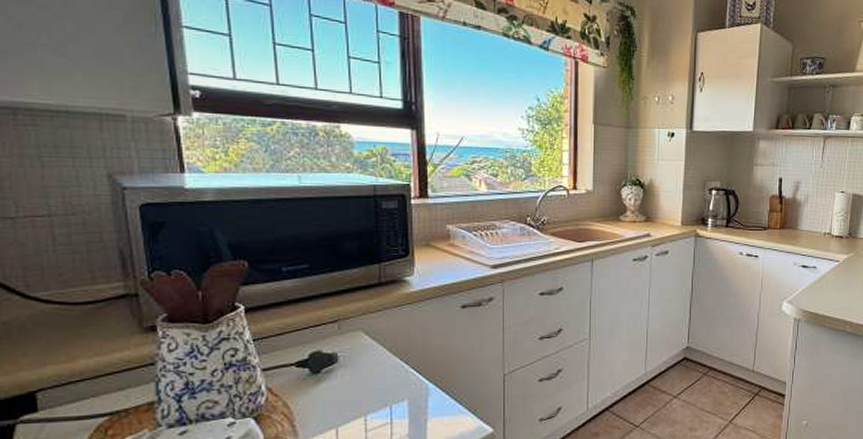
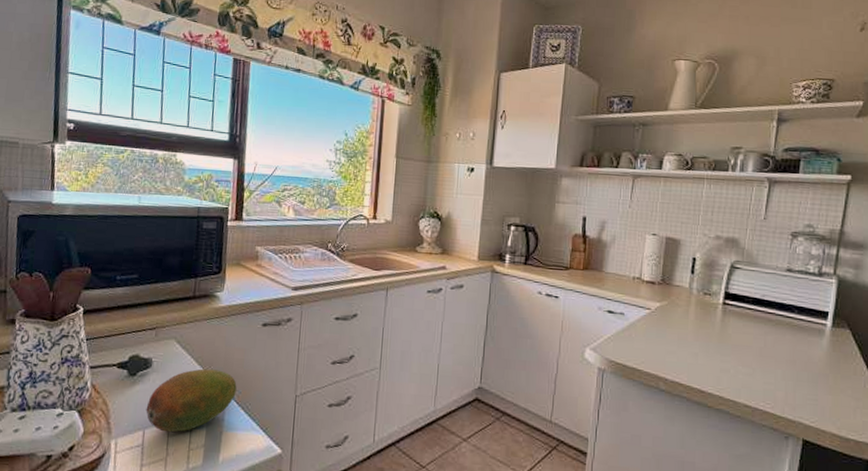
fruit: none [336,357,439,427] -> present [146,368,237,433]

